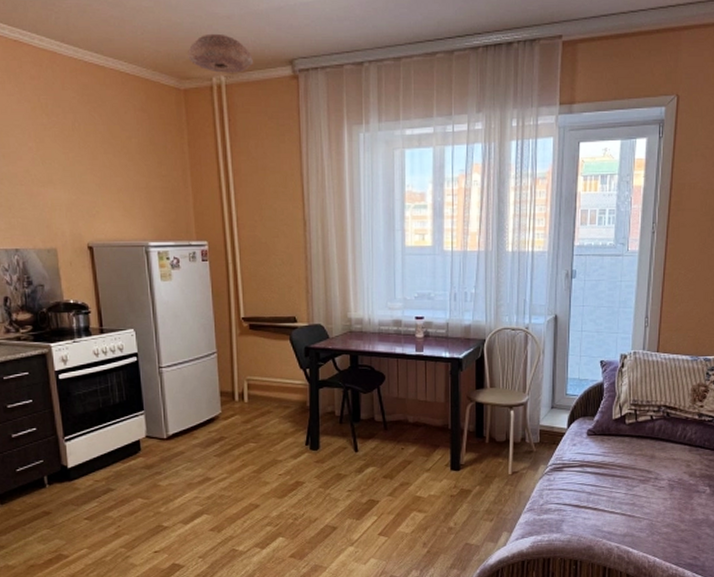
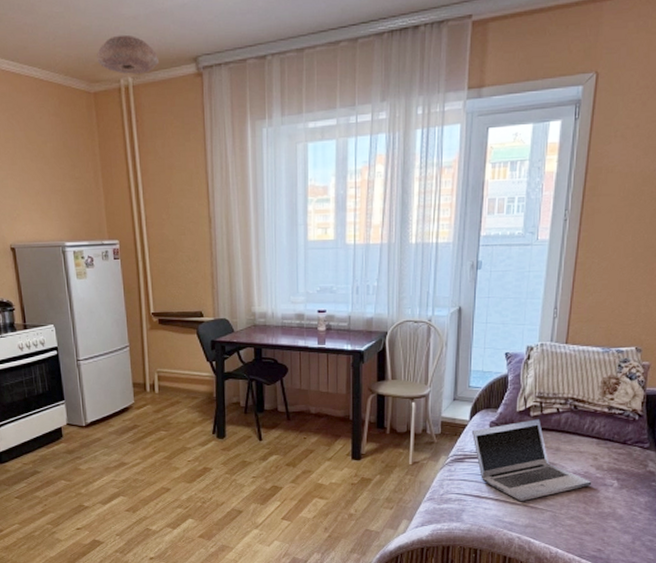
laptop: none [570,427,686,510] -> present [472,419,592,501]

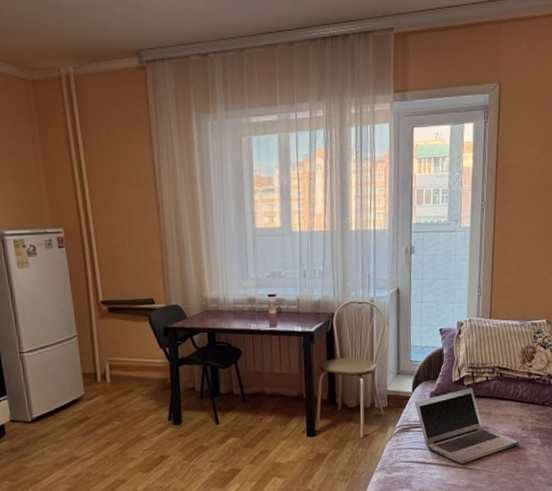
ceiling light: present [97,34,159,74] -> none [34,25,100,64]

